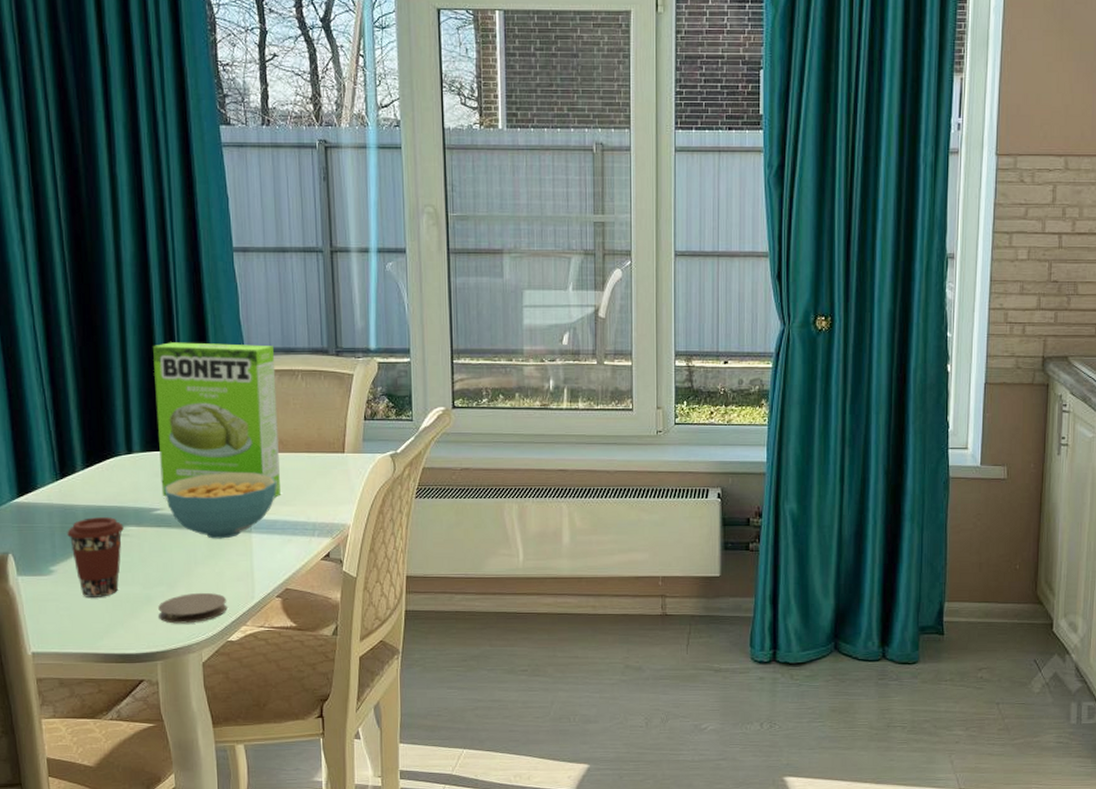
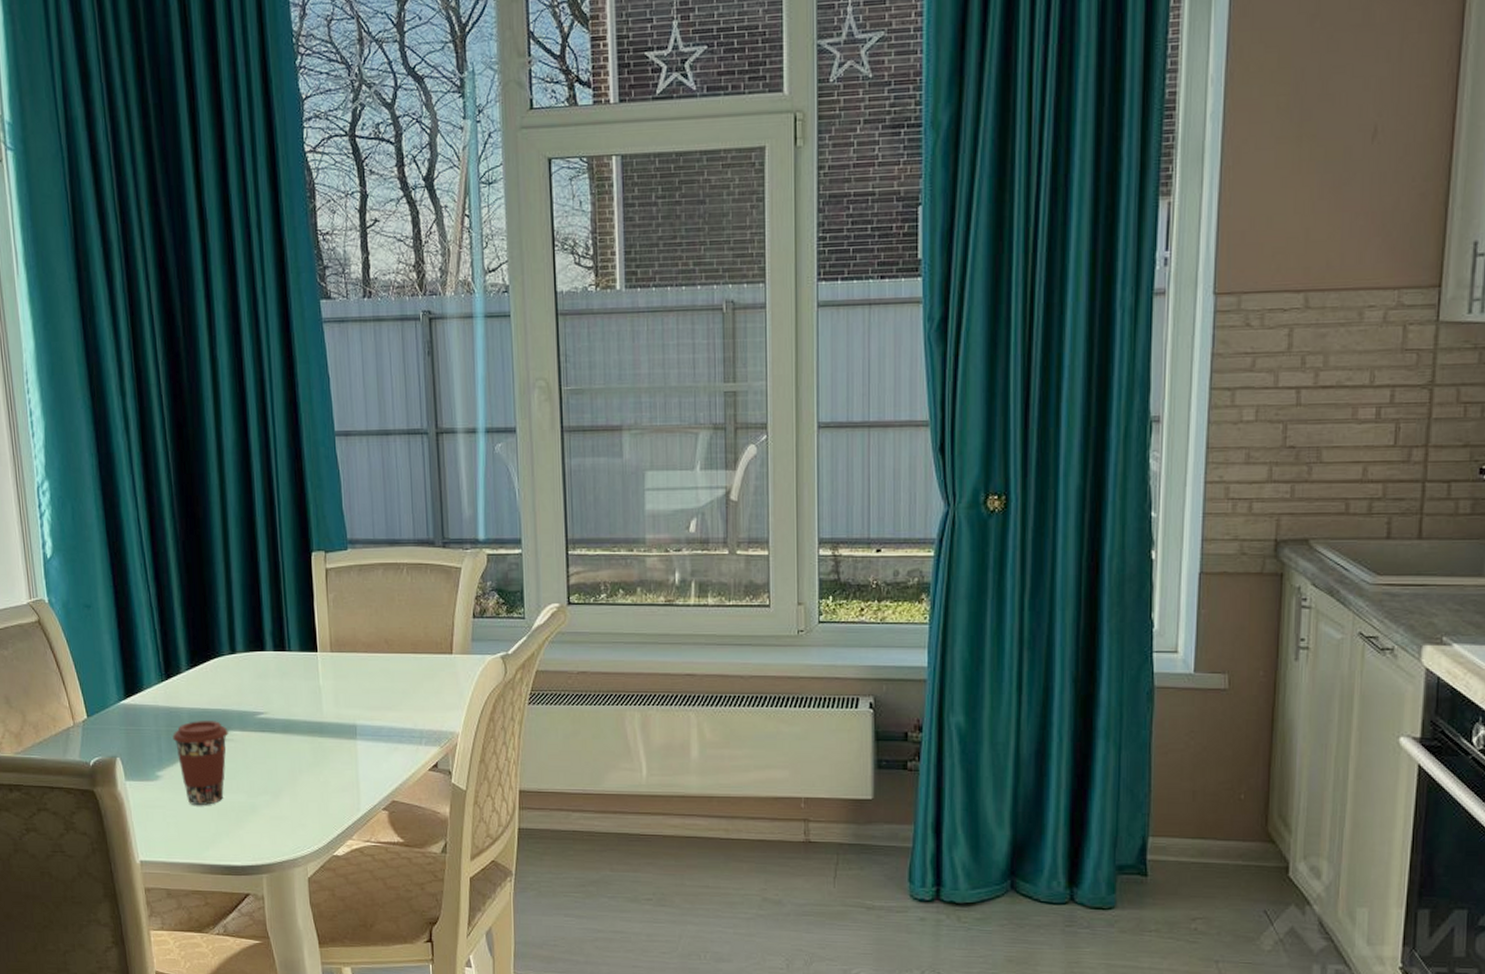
cake mix box: present [153,342,280,498] -> none [255,534,386,702]
coaster: present [158,592,228,624] -> none [263,802,333,836]
cereal bowl: present [164,471,276,539] -> none [268,673,382,746]

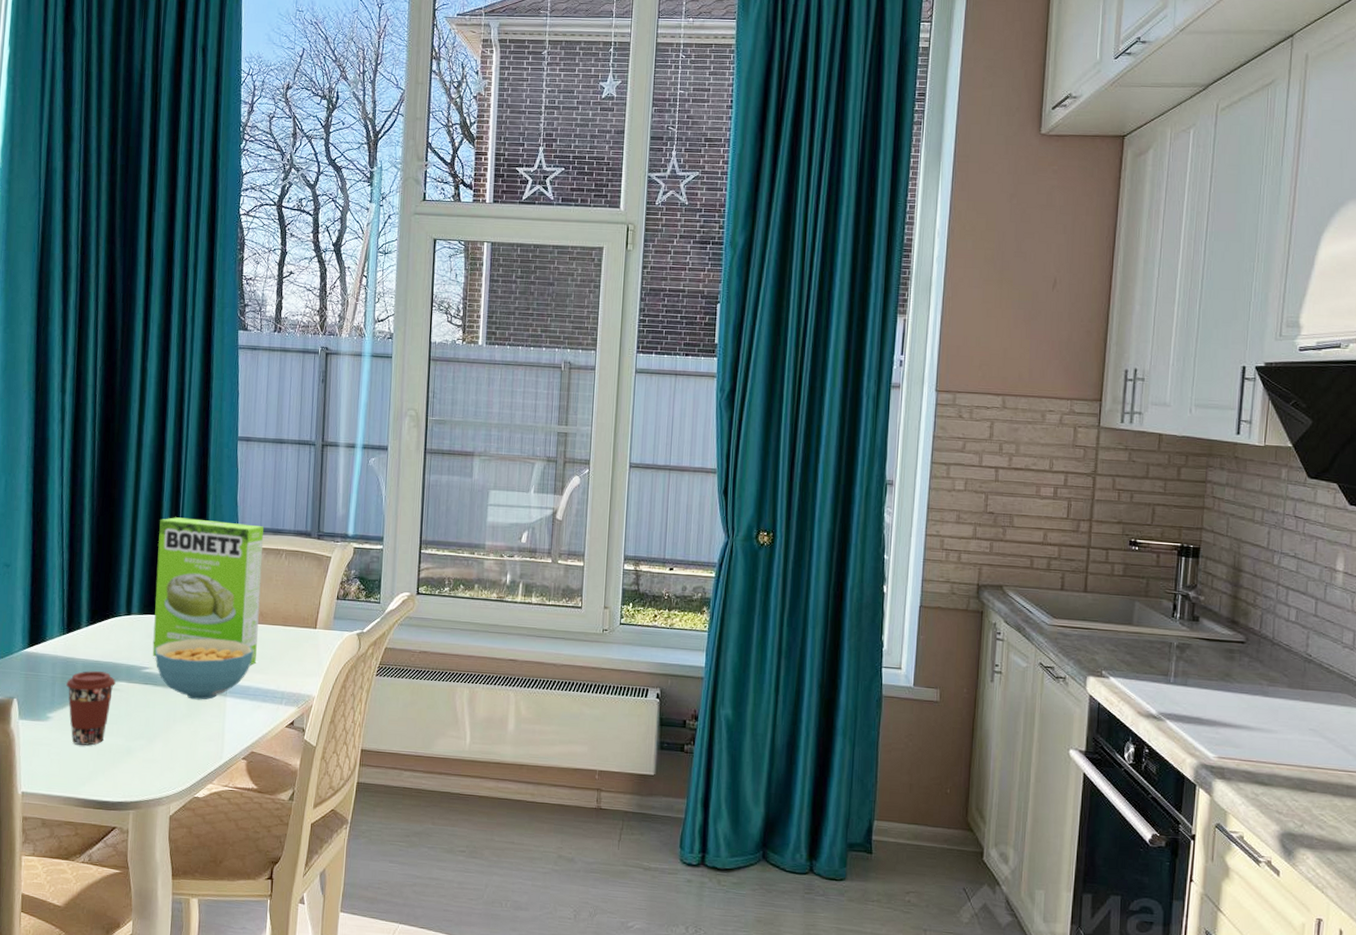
cake mix box: none [255,534,386,702] -> present [152,517,264,666]
cereal bowl: none [268,673,382,746] -> present [154,638,253,700]

